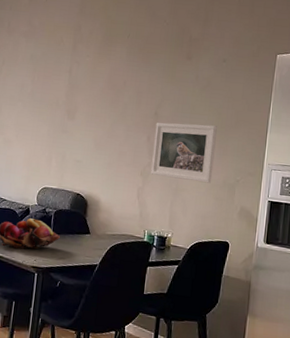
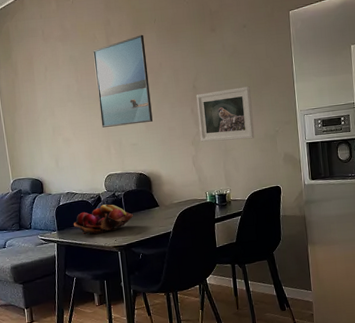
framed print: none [48,47,114,142] -> present [93,34,153,128]

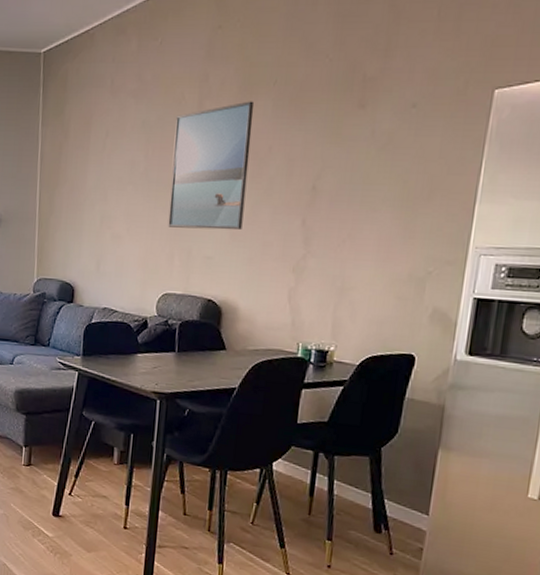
fruit basket: present [74,204,134,235] -> none [105,333,188,372]
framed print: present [196,86,255,142] -> none [306,198,401,278]

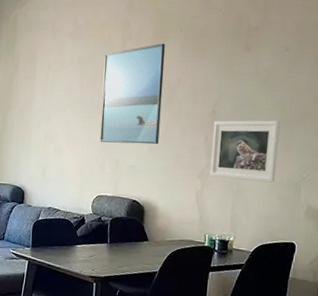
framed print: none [306,198,401,278] -> present [210,120,280,183]

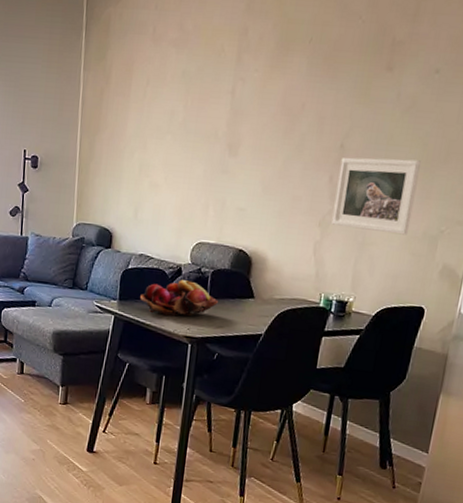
fruit basket: none [50,228,118,260] -> present [140,280,219,317]
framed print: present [100,43,166,145] -> none [204,57,291,184]

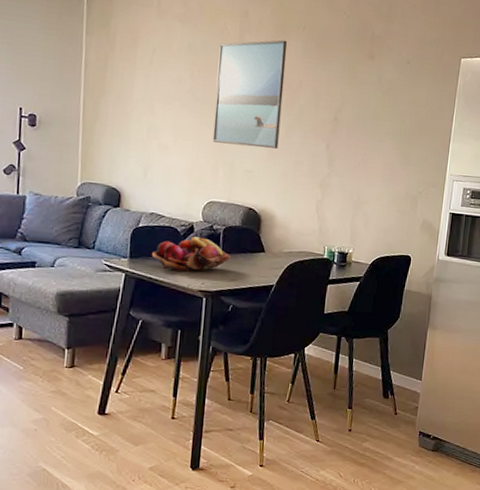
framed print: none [204,57,291,184] -> present [212,40,288,149]
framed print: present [331,157,421,235] -> none [330,128,400,195]

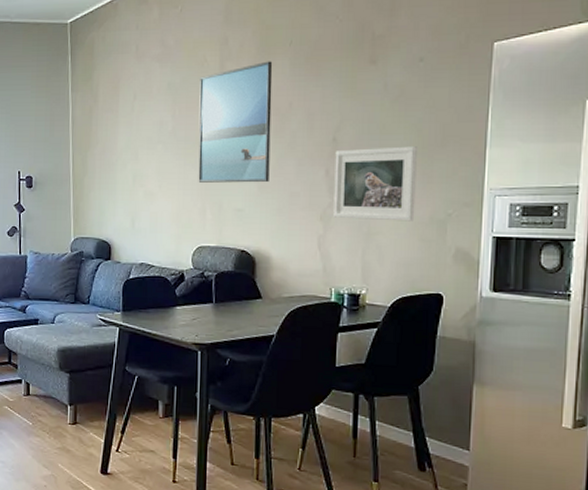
fruit basket: present [152,237,232,272] -> none [144,286,226,324]
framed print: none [330,128,400,195] -> present [333,146,417,222]

